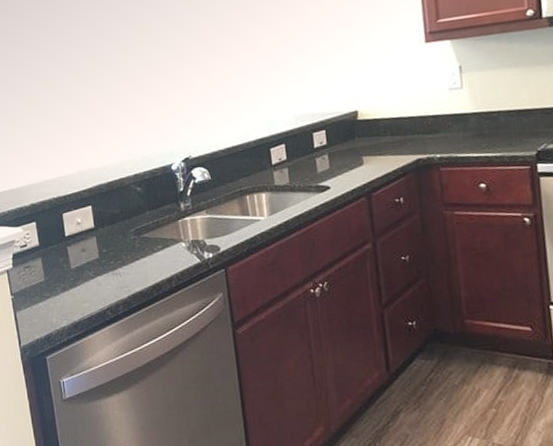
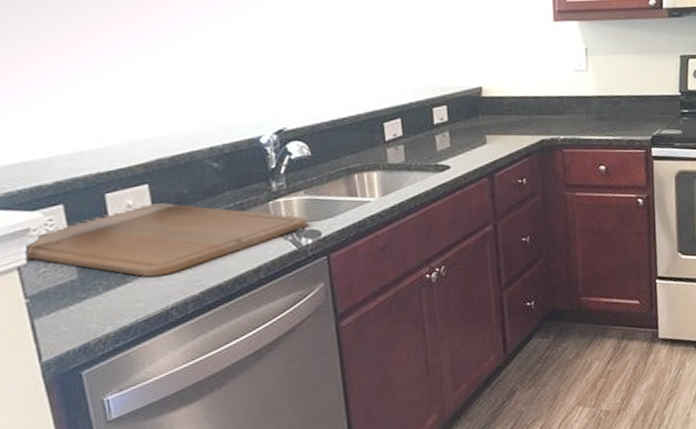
chopping board: none [12,221,209,282] -> present [25,203,307,278]

